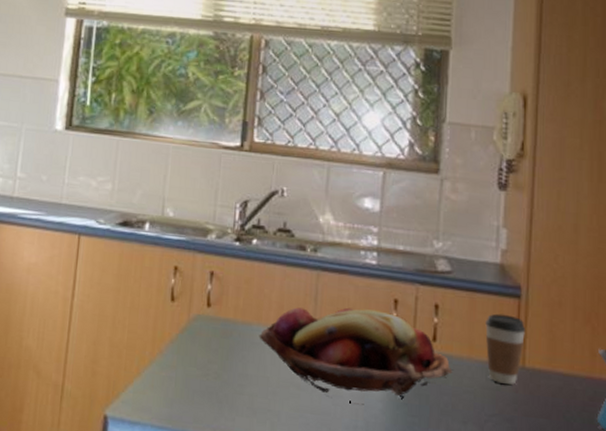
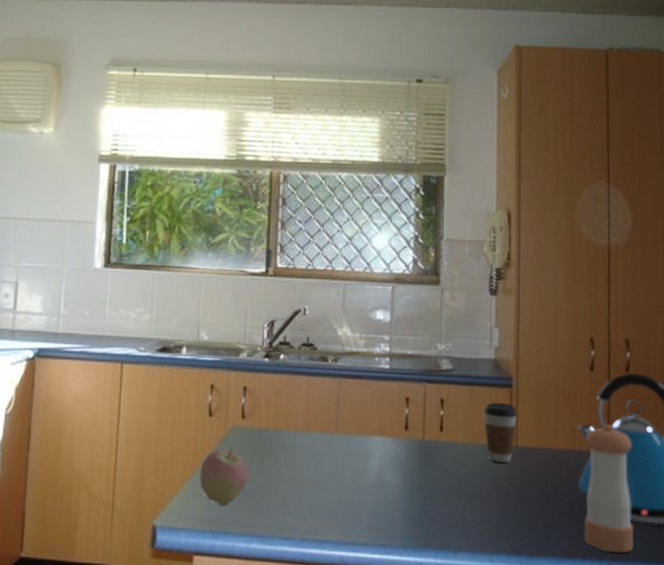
apple: none [157,336,213,401] -> present [199,446,249,505]
fruit basket: present [259,307,453,405] -> none [289,408,458,493]

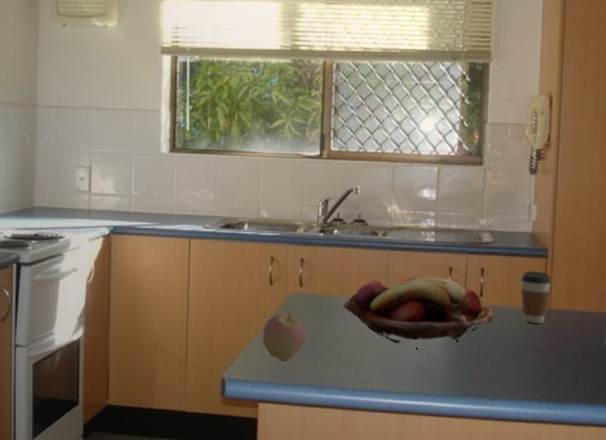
fruit basket: none [289,408,458,493] -> present [343,277,495,350]

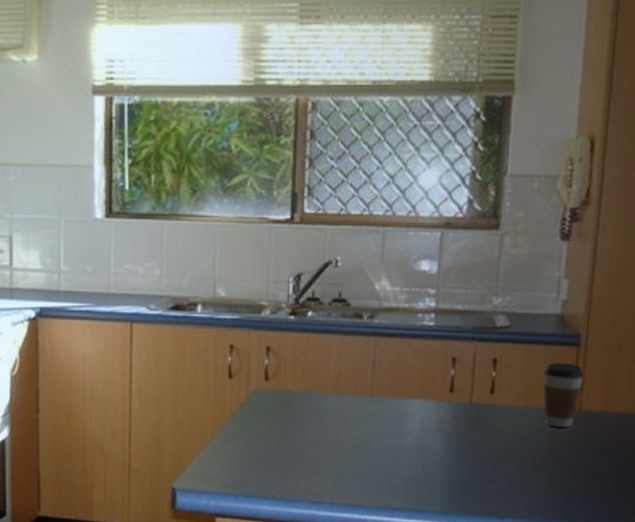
apple: present [262,311,307,361] -> none [219,409,274,468]
fruit basket: present [343,277,495,350] -> none [318,369,510,458]

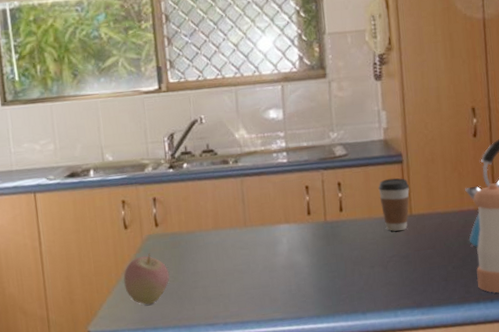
apple: none [219,409,274,468] -> present [123,253,170,305]

